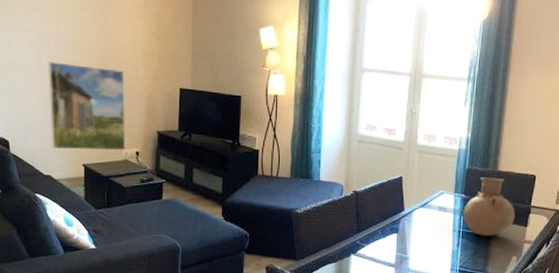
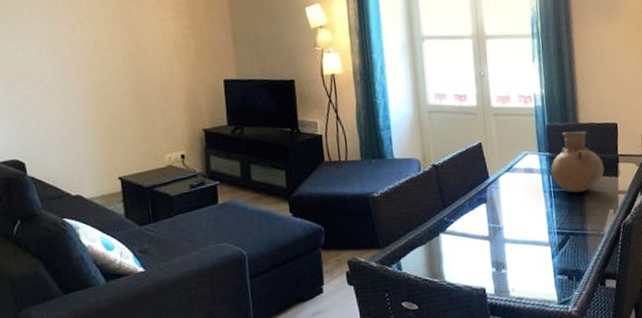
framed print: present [47,62,126,151] -> none [64,67,168,165]

